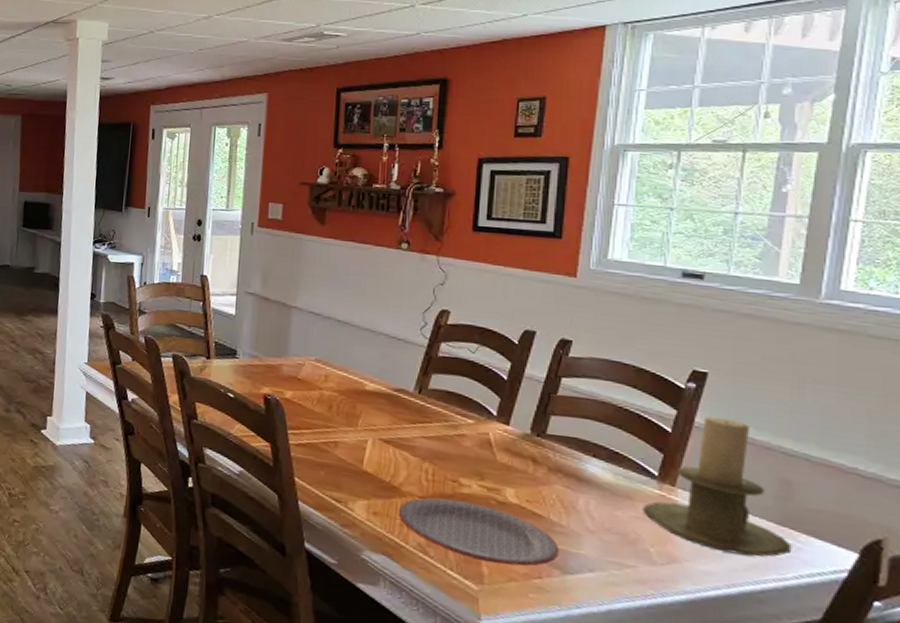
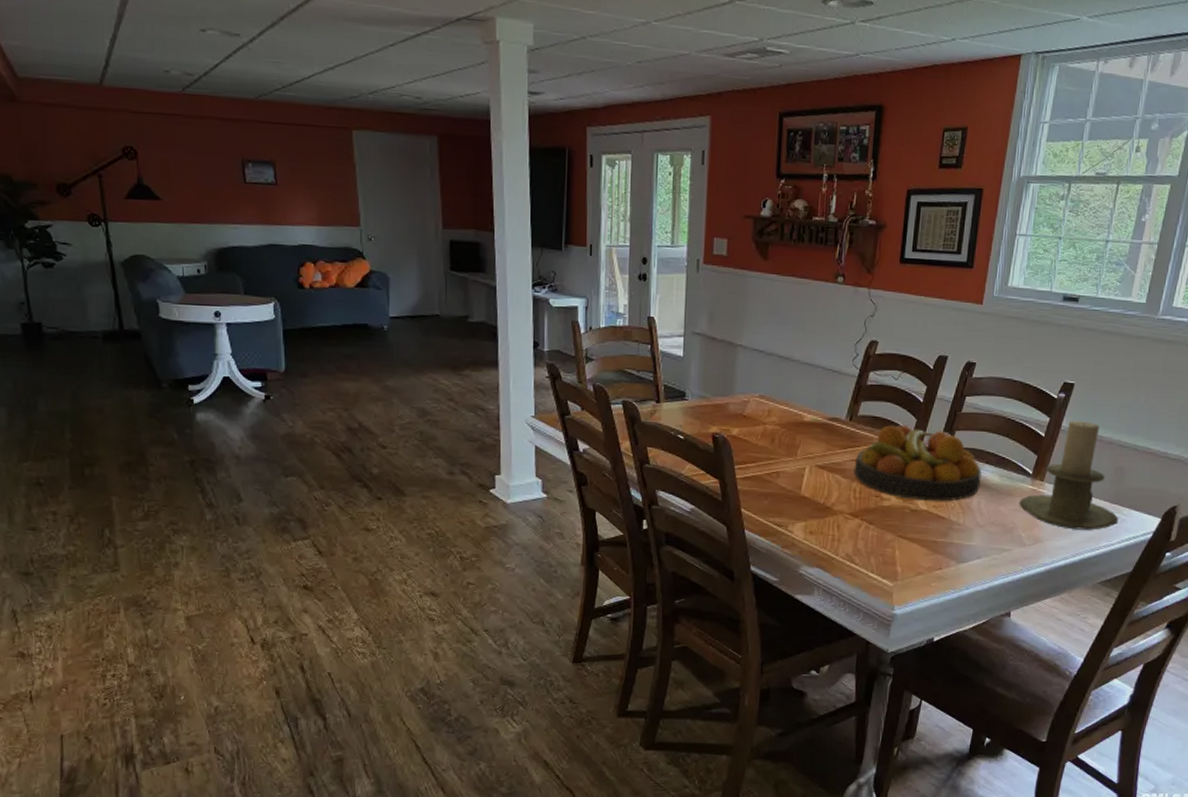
plate: present [398,497,559,566] -> none [830,512,956,562]
fruit bowl: none [425,402,588,497] -> present [854,424,982,501]

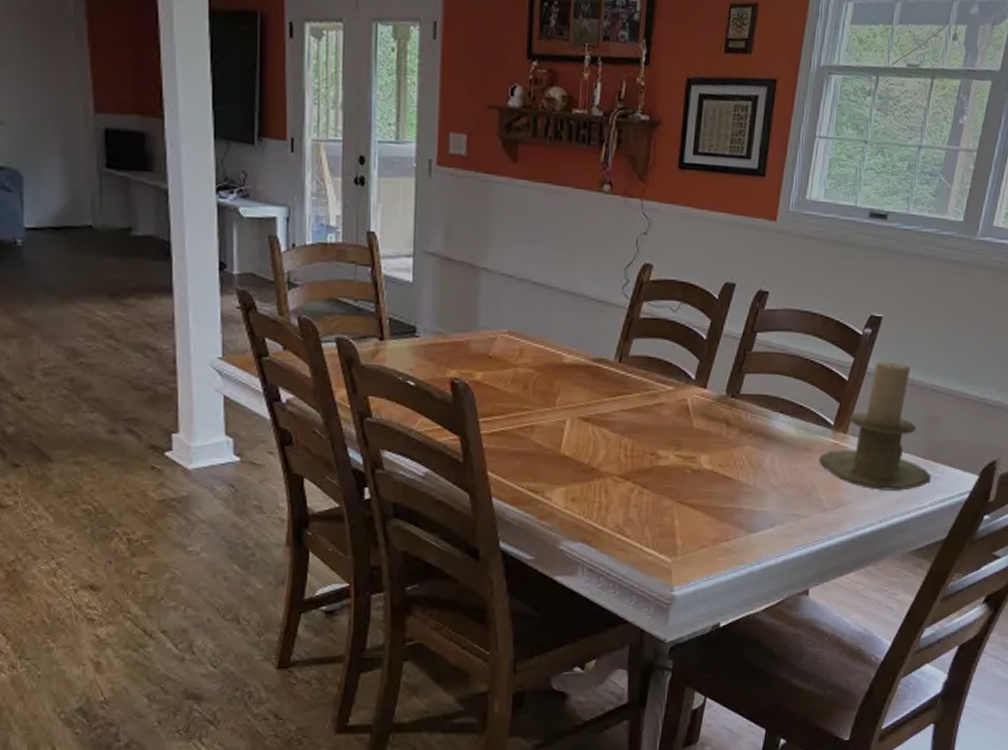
fruit bowl: present [854,424,982,501] -> none [624,366,776,459]

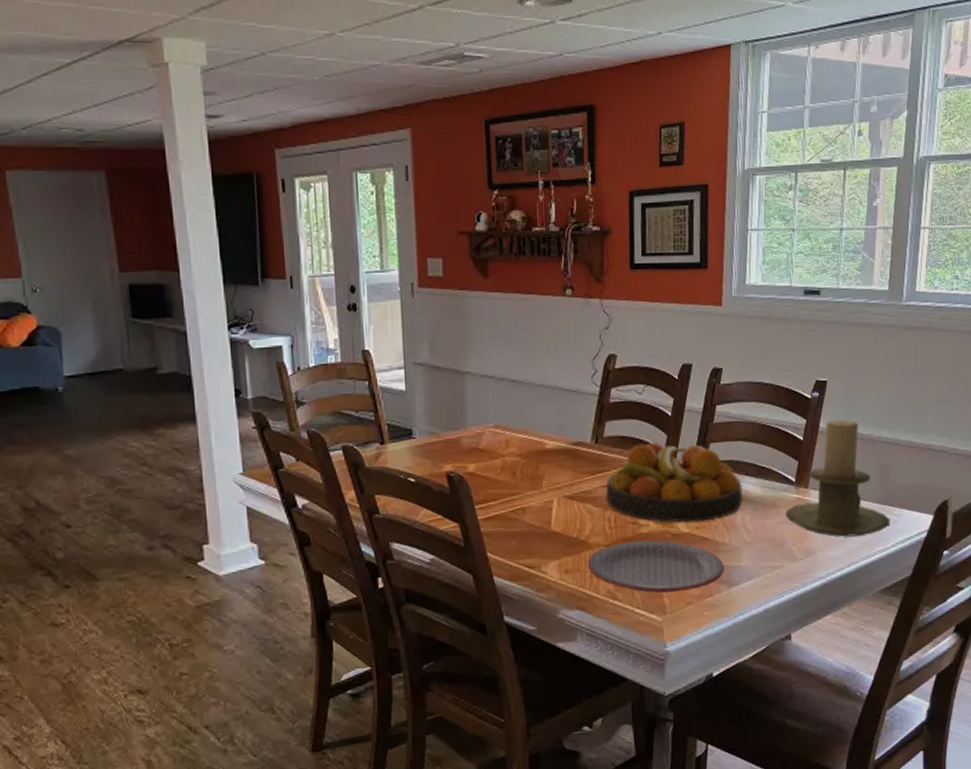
plate: none [596,473,746,533] -> present [587,540,725,593]
fruit bowl: none [624,366,776,459] -> present [605,441,743,523]

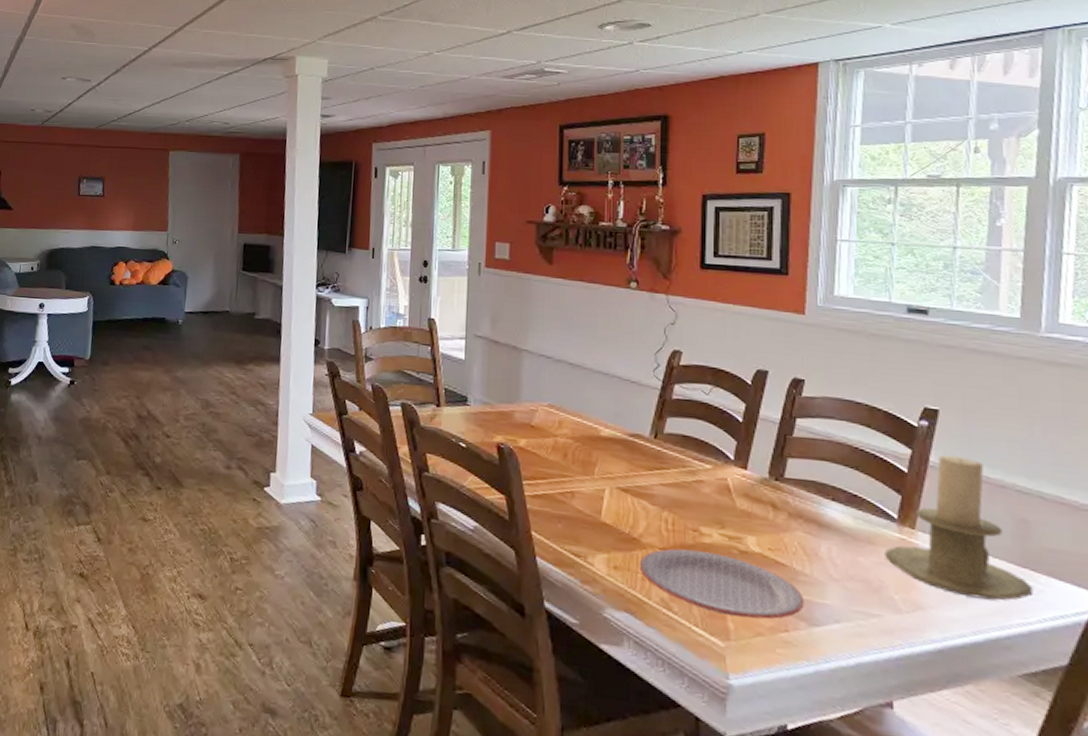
fruit bowl: present [605,441,743,523] -> none [663,446,828,544]

